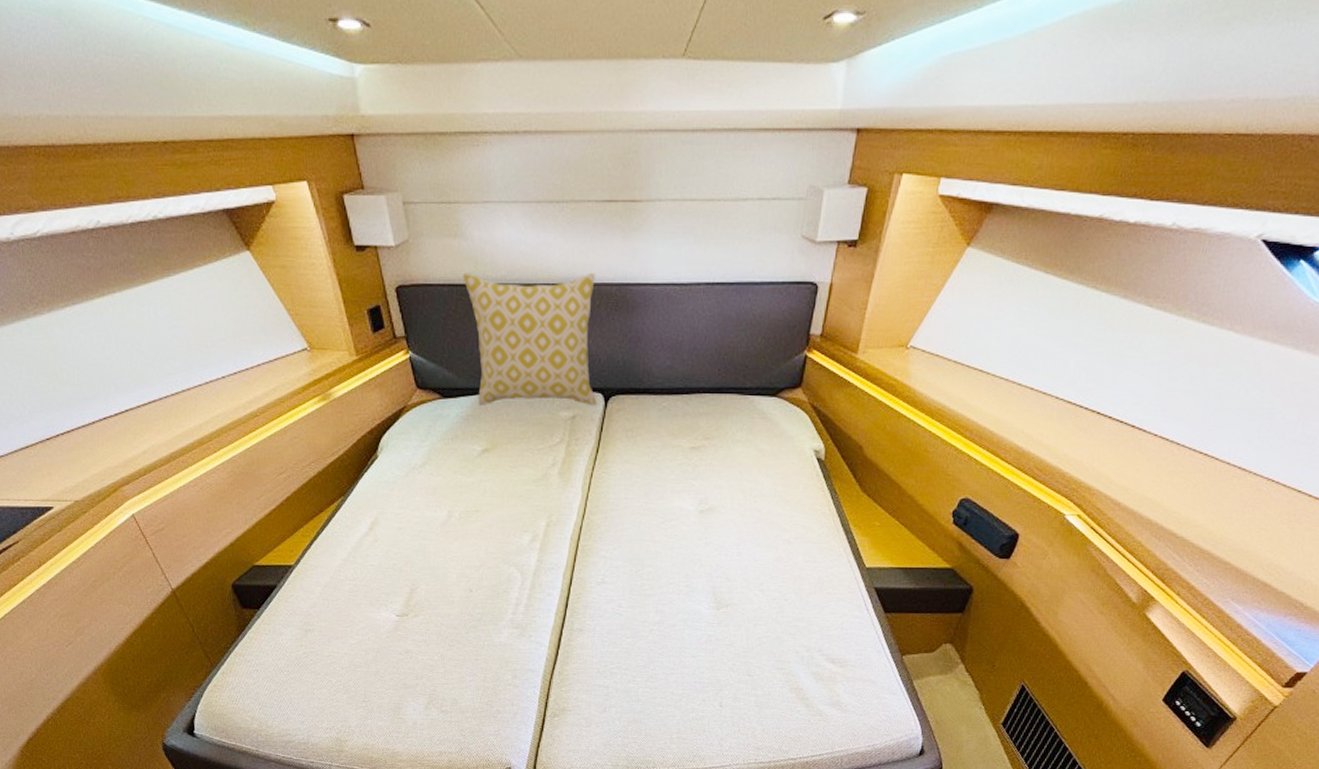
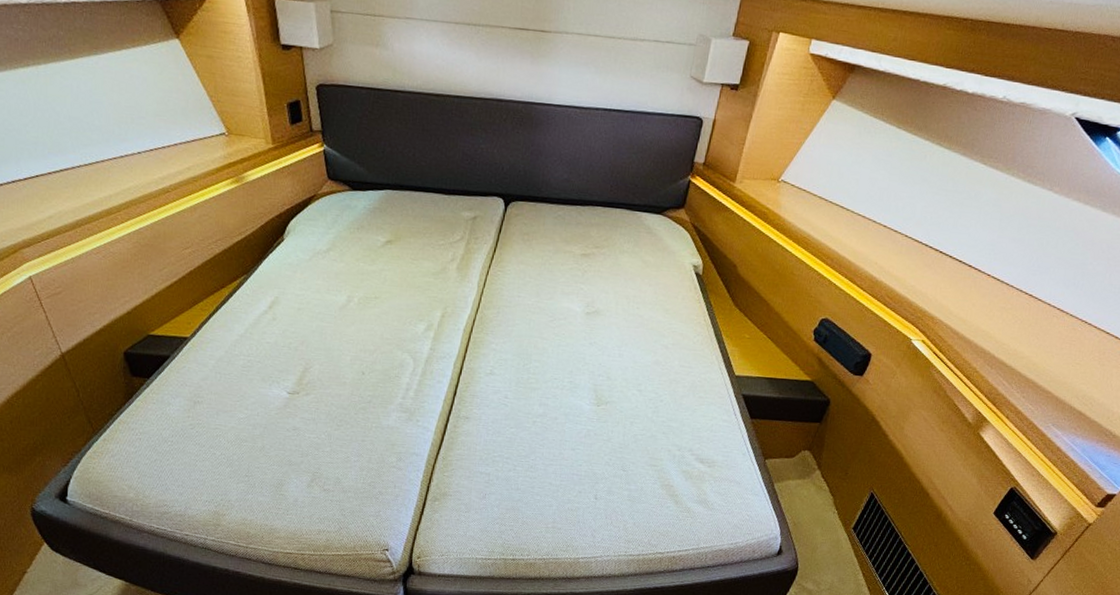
pillow: present [462,272,597,406] -> none [381,79,504,209]

